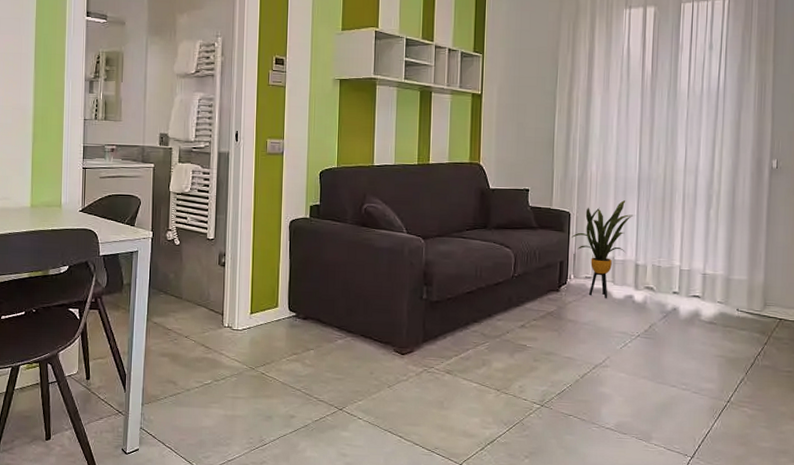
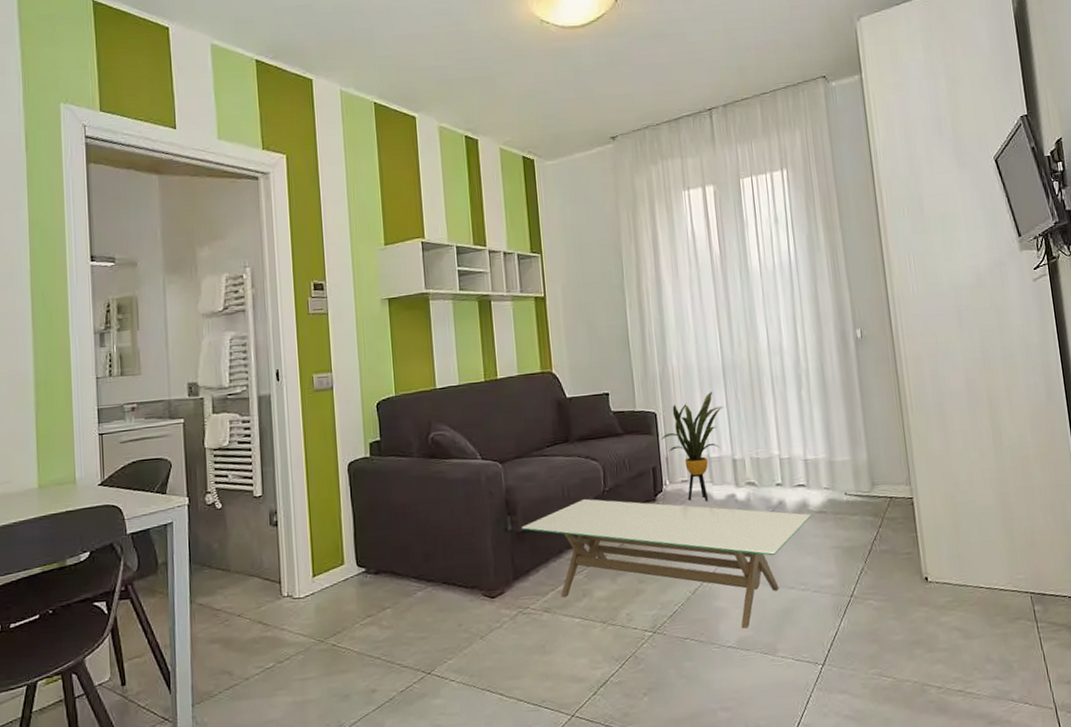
coffee table: none [435,281,702,415] -> present [521,499,812,629]

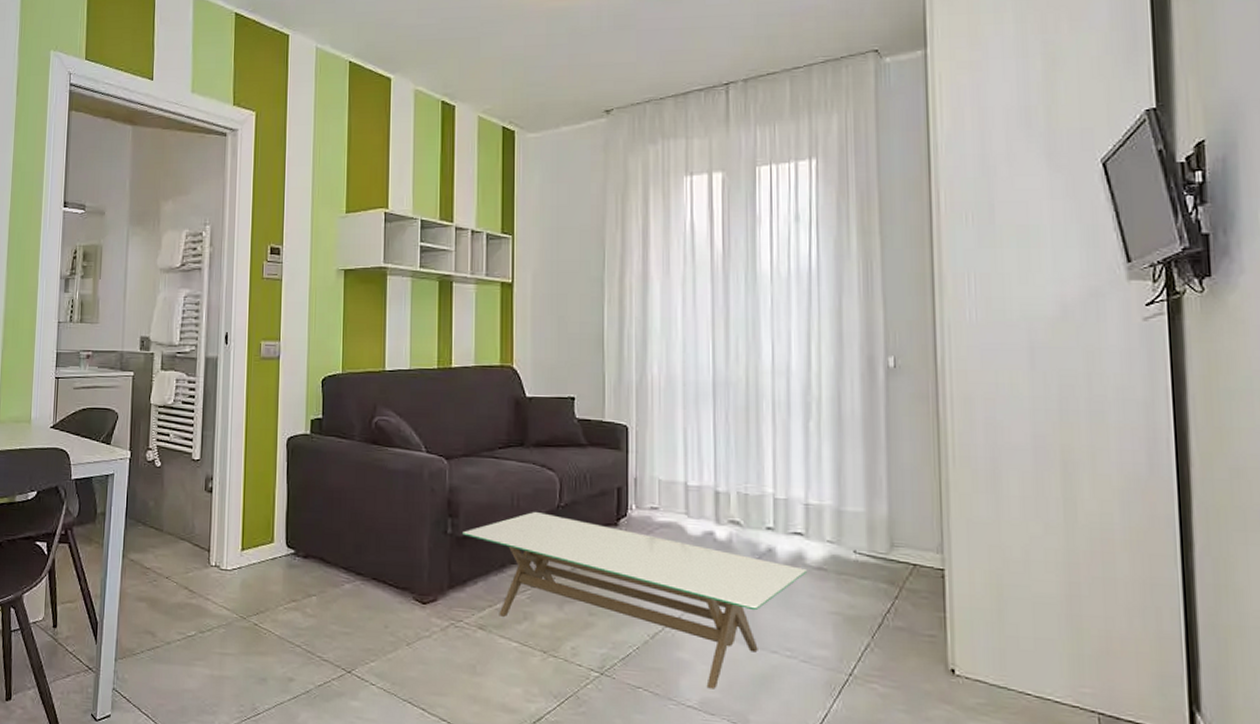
house plant: present [661,392,723,501] -> none [631,410,709,535]

